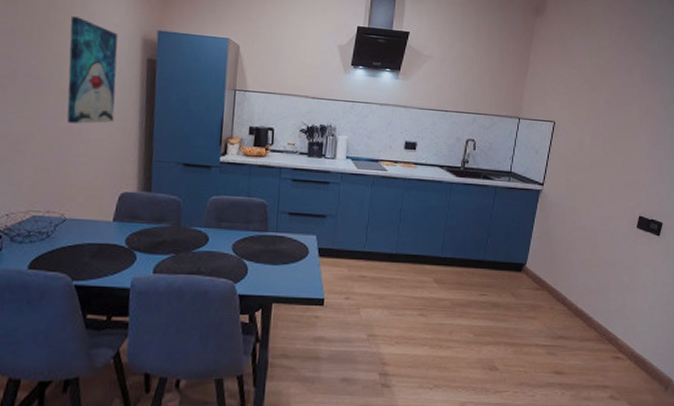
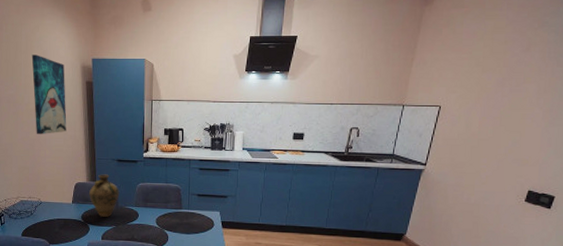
jug: none [139,182,184,242] -> present [89,174,120,217]

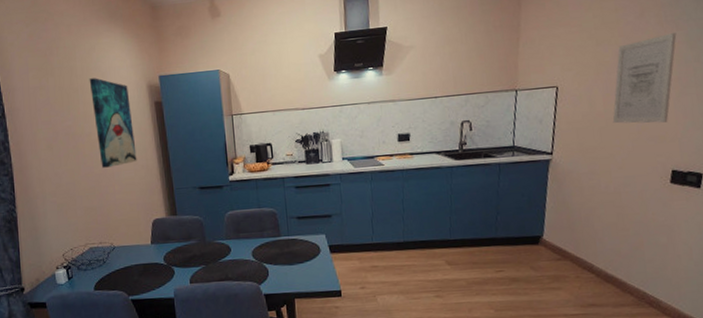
jug: present [89,174,120,217] -> none [170,205,206,256]
wall art: none [484,69,556,148] -> present [612,33,677,124]

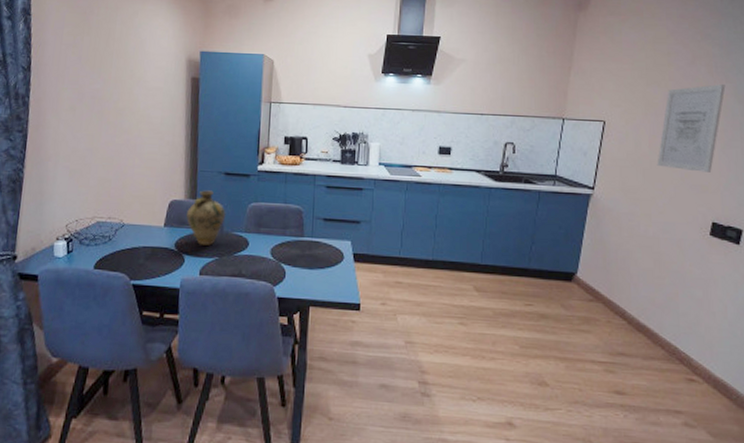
wall art: present [89,78,137,168] -> none [124,43,166,139]
jug: none [170,205,206,256] -> present [187,190,226,246]

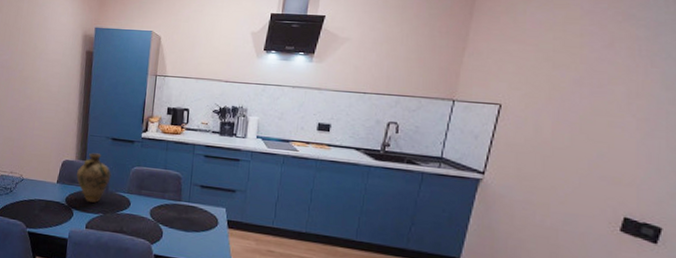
wall art: present [657,84,726,172] -> none [560,69,650,164]

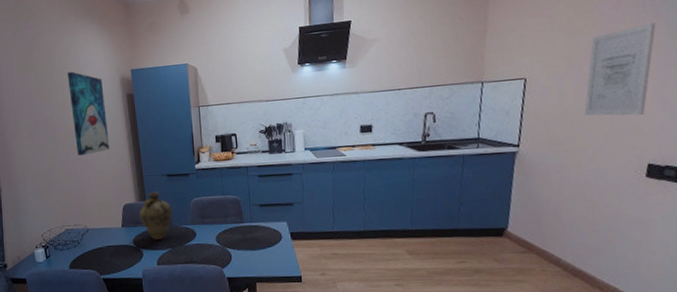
wall art: none [26,20,65,104] -> present [67,71,110,156]
wall art: none [560,69,650,164] -> present [584,23,656,116]

